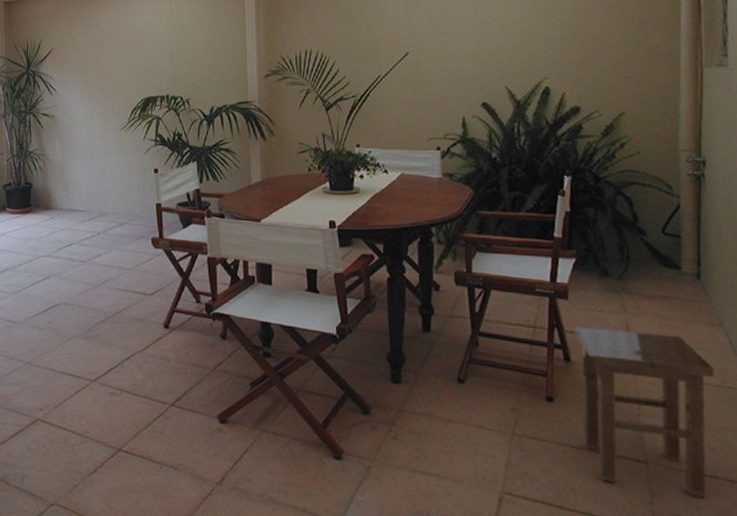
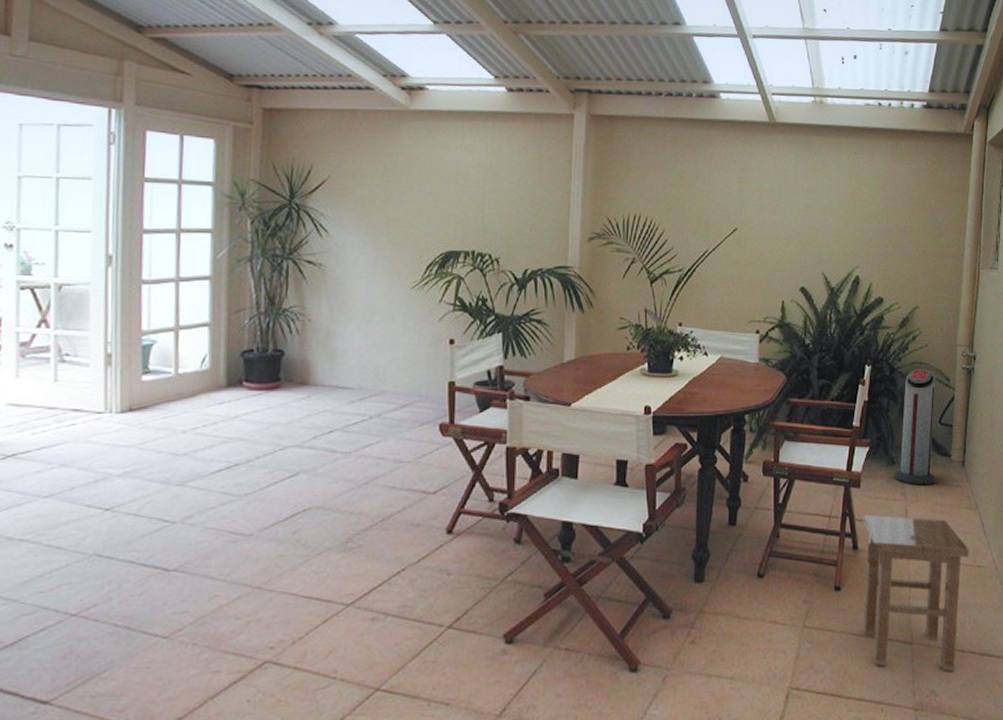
air purifier: none [608,177,663,298] -> present [893,369,936,485]

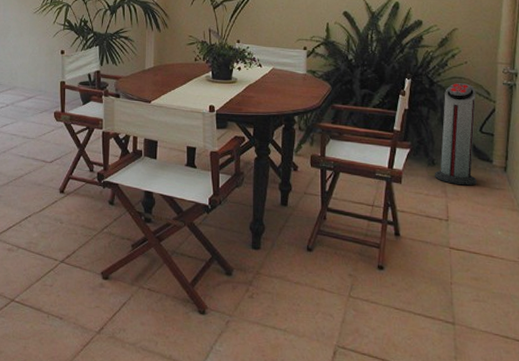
stool: present [863,514,969,671] -> none [404,207,513,354]

